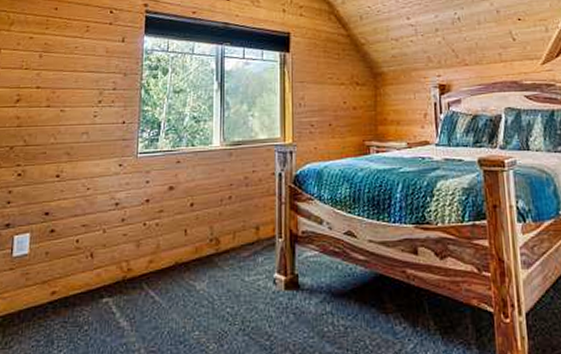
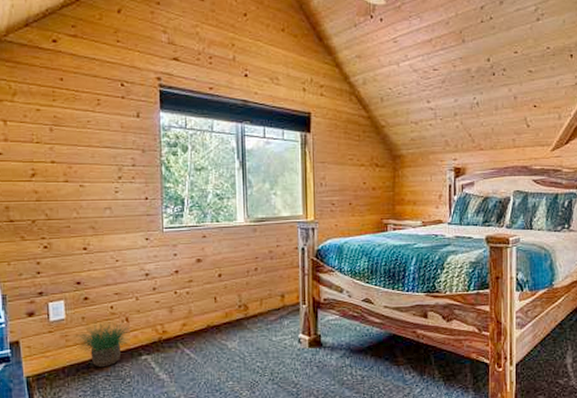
potted plant: none [36,252,95,312] -> present [75,317,132,368]

